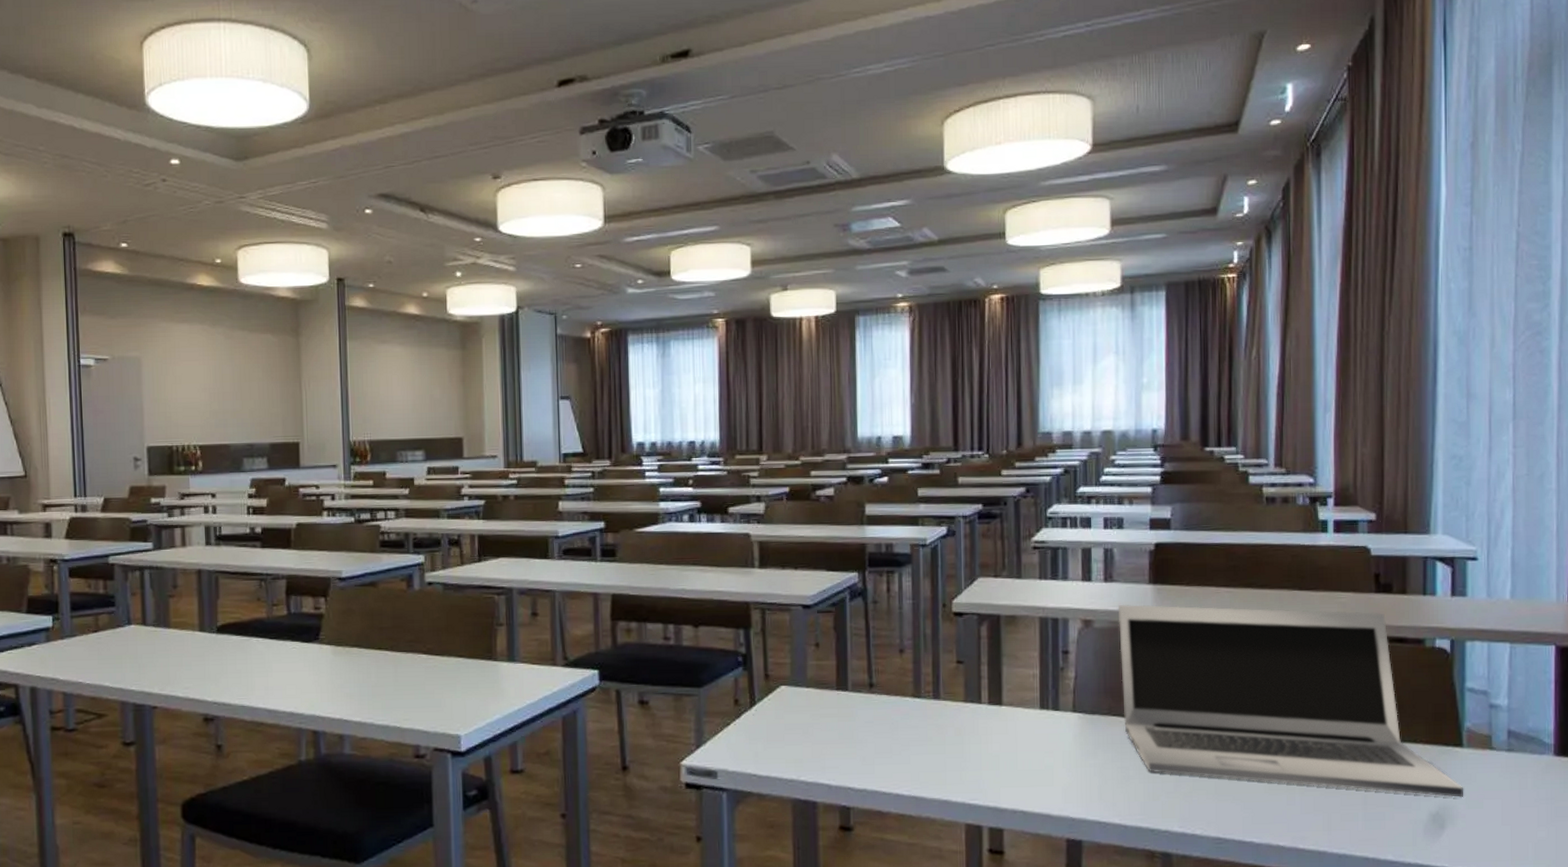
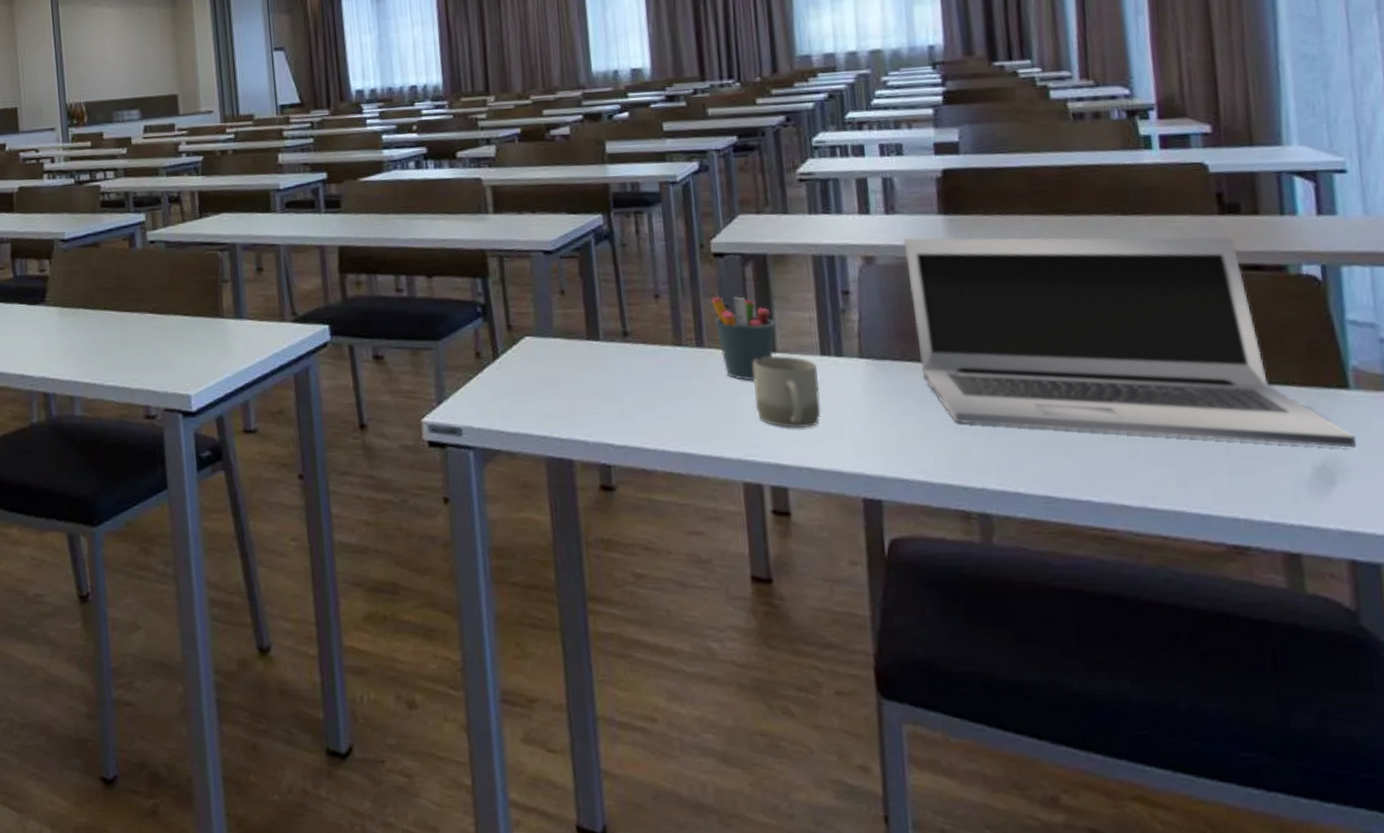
pen holder: none [949,653,1004,730] -> present [711,296,776,380]
cup: none [980,708,1037,775] -> present [752,355,821,429]

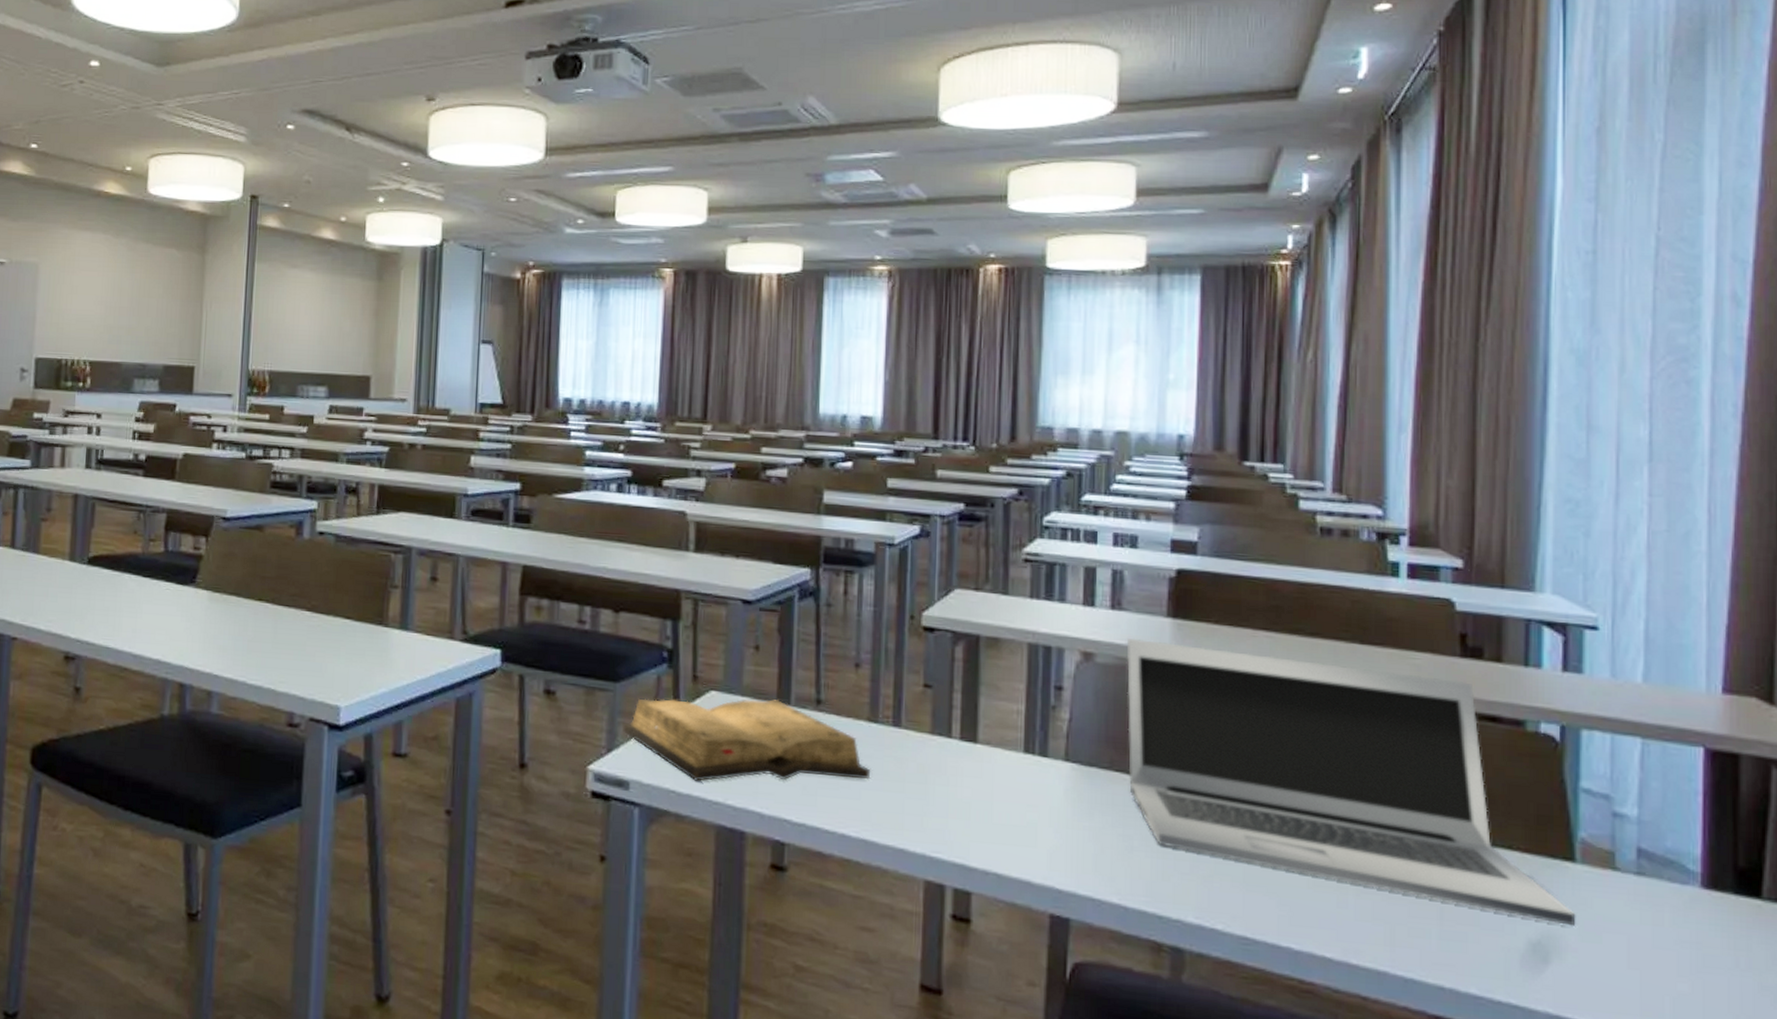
diary: none [449,337,682,420] -> present [623,698,871,781]
pen holder: present [711,296,776,380] -> none [914,674,980,770]
cup: present [752,355,821,429] -> none [947,746,1019,830]

